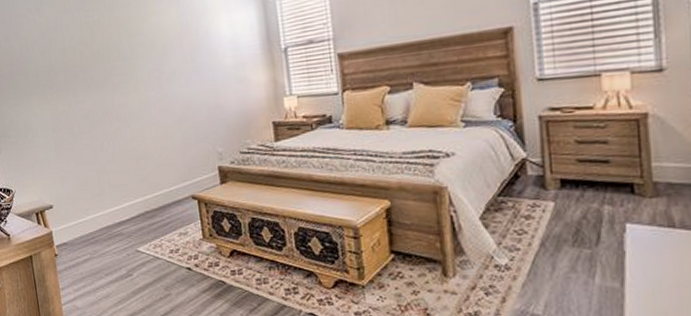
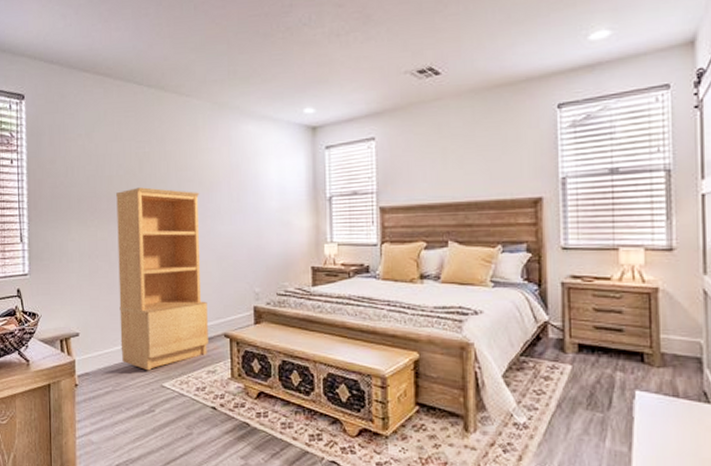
bookcase: none [71,56,177,237] -> present [116,187,208,371]

